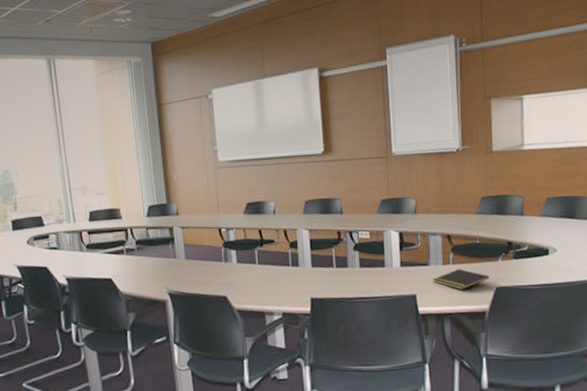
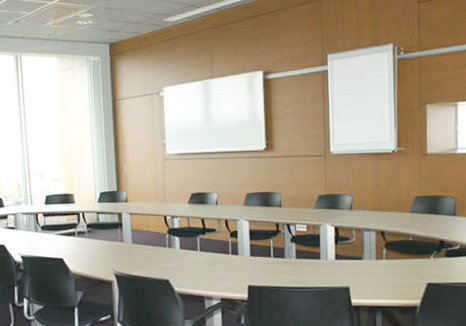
notepad: present [432,269,489,290] -> none [366,264,421,285]

